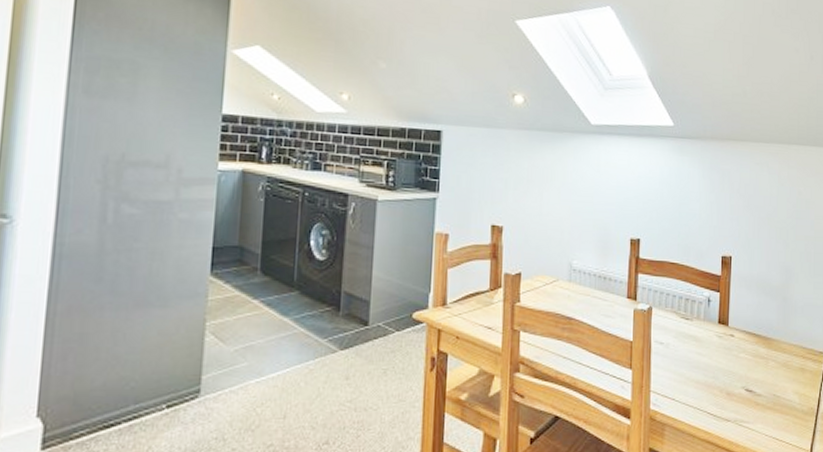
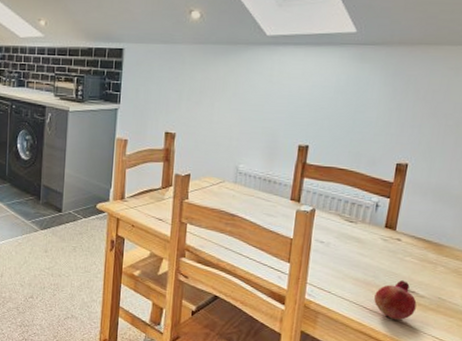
fruit: none [717,379,755,423] -> present [374,280,417,320]

